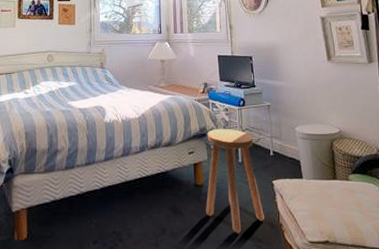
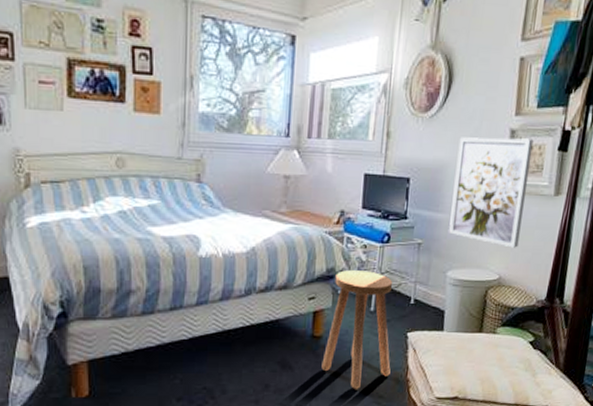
wall art: none [283,23,349,106] -> present [449,137,534,248]

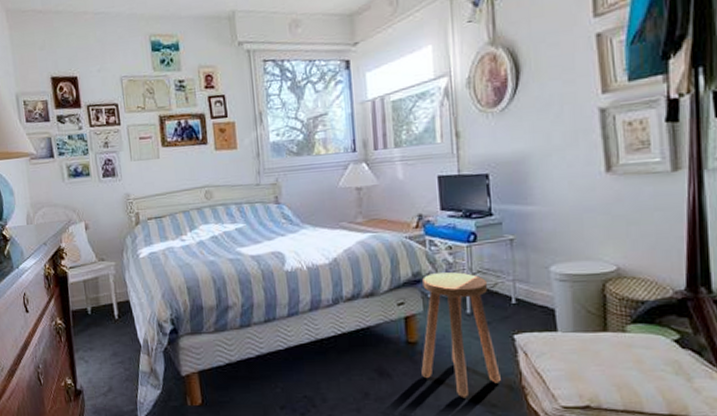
wall art: present [449,137,534,248] -> none [539,114,635,235]

